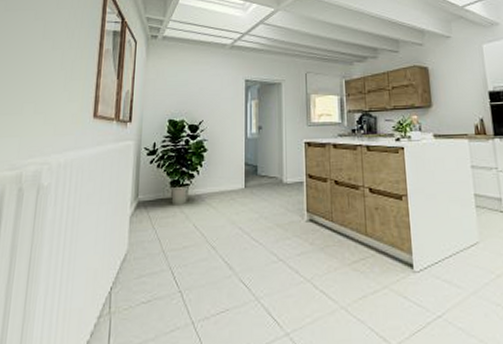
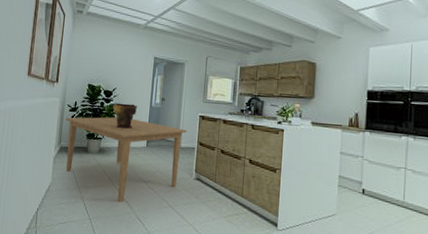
dining table: none [143,155,292,265] -> present [66,117,188,203]
decorative urn: none [200,138,231,170] -> present [112,103,138,129]

